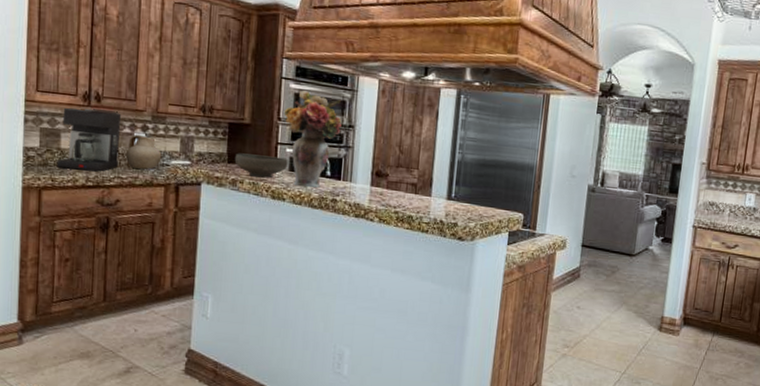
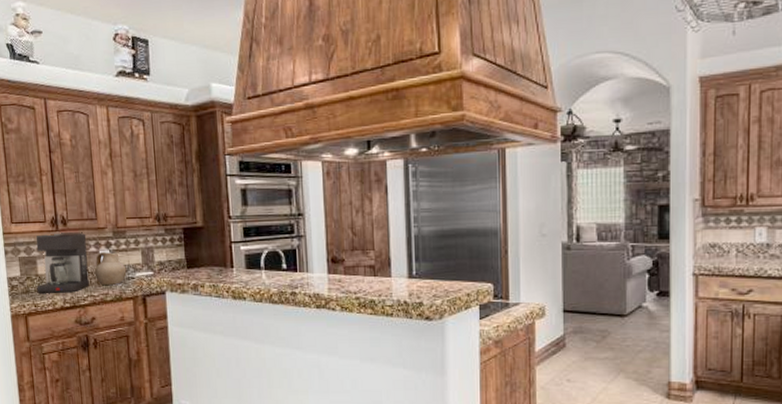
bowl: present [234,153,288,178] -> none [193,256,244,279]
flower arrangement: present [283,89,342,188] -> none [233,184,291,284]

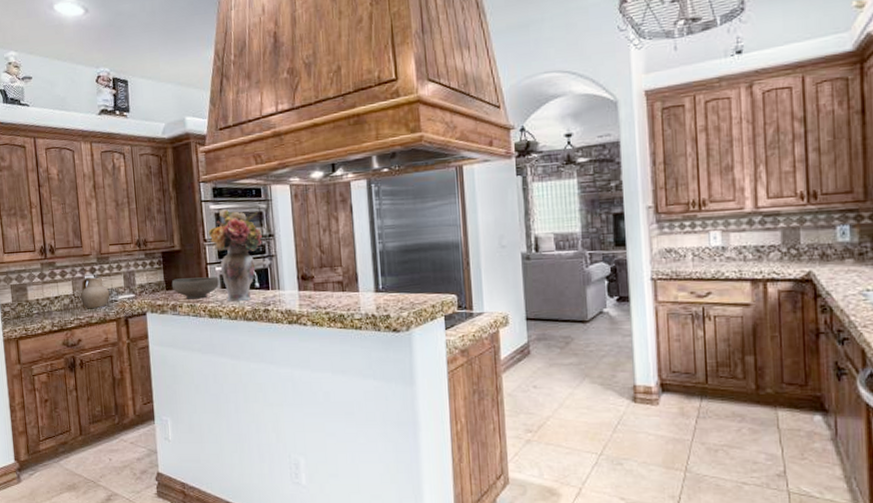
coffee maker: present [36,233,89,293] -> none [26,260,75,318]
bowl: none [193,256,244,279] -> present [171,276,219,300]
flower arrangement: none [233,184,291,284] -> present [208,208,262,302]

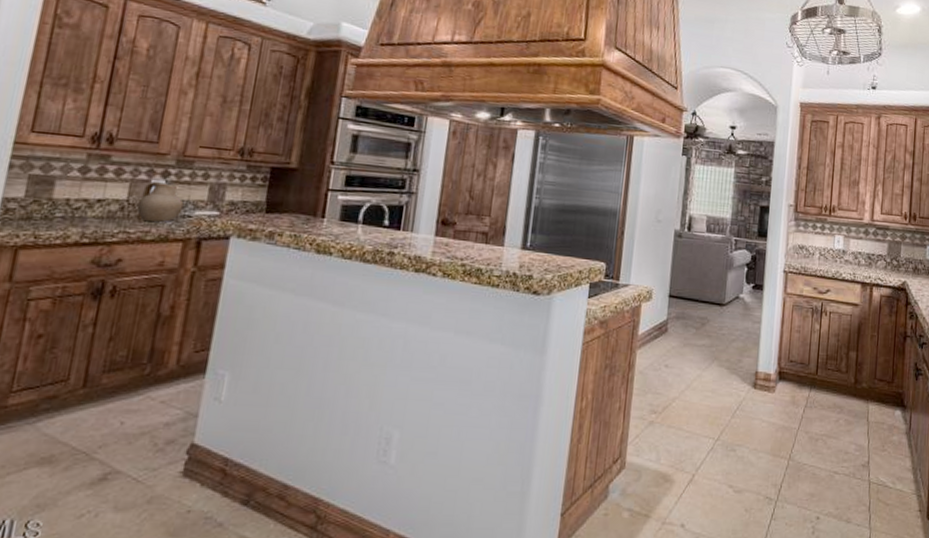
bowl: present [171,276,219,300] -> none [274,201,339,230]
flower arrangement: present [208,208,262,302] -> none [338,130,406,240]

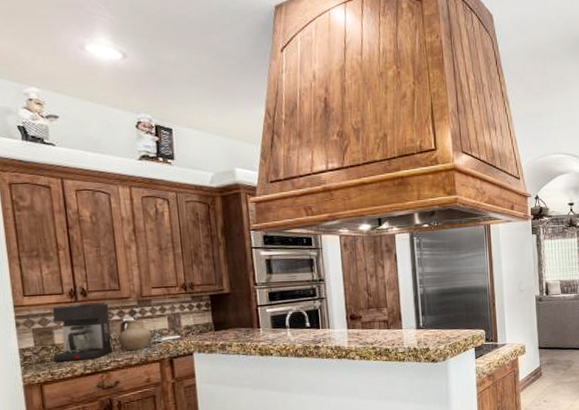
coffee maker: none [43,151,137,226] -> present [52,303,112,362]

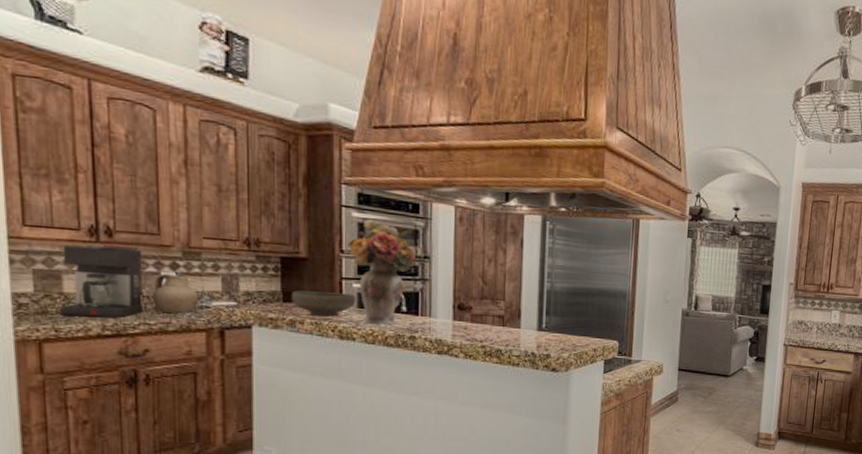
bowl: none [220,317,270,339] -> present [291,290,356,317]
flower arrangement: none [258,255,313,341] -> present [346,218,416,325]

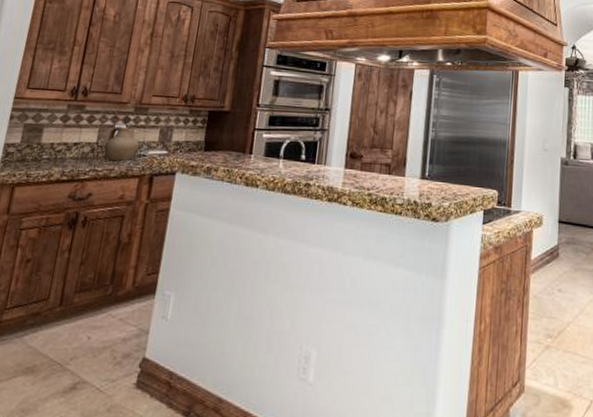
coffee maker: present [59,244,143,319] -> none [34,103,105,166]
bowl: present [291,290,356,317] -> none [211,140,264,165]
flower arrangement: present [346,218,416,325] -> none [262,76,319,173]

